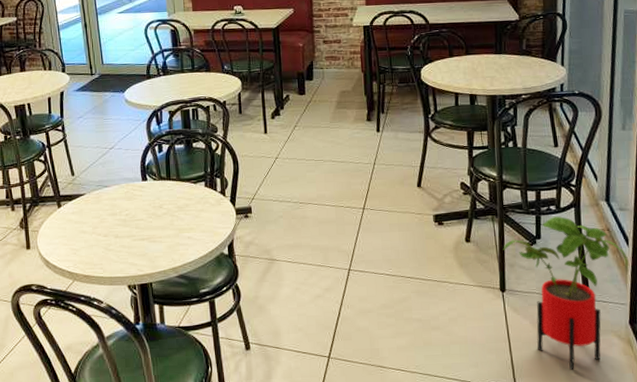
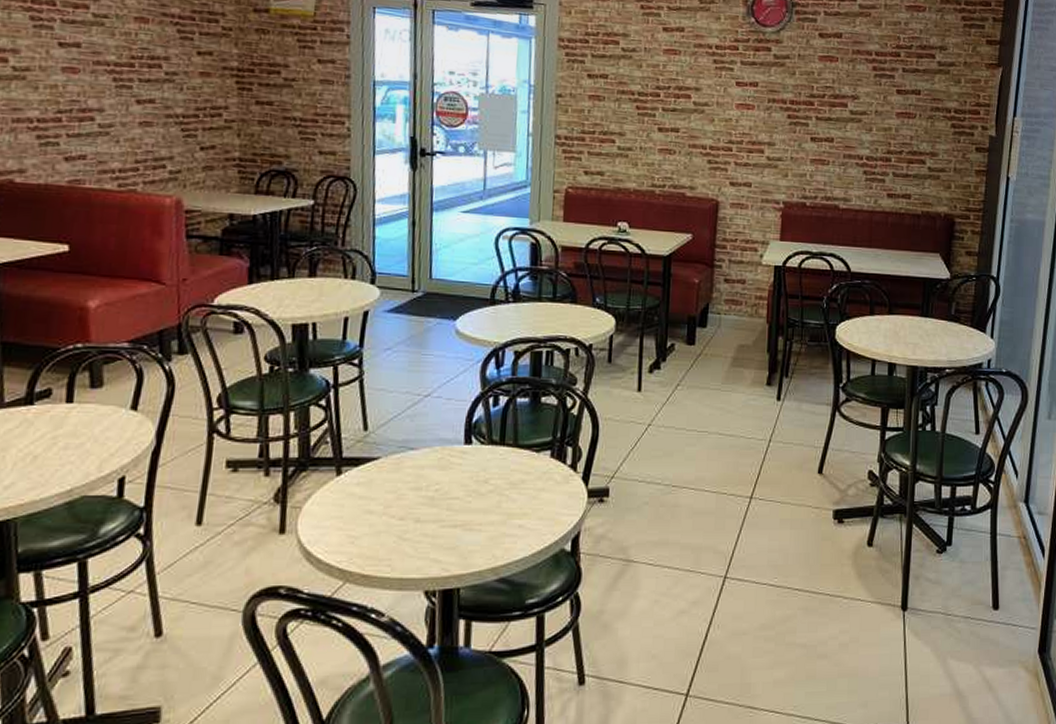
house plant: present [503,216,629,370] -> none [909,519,1043,711]

